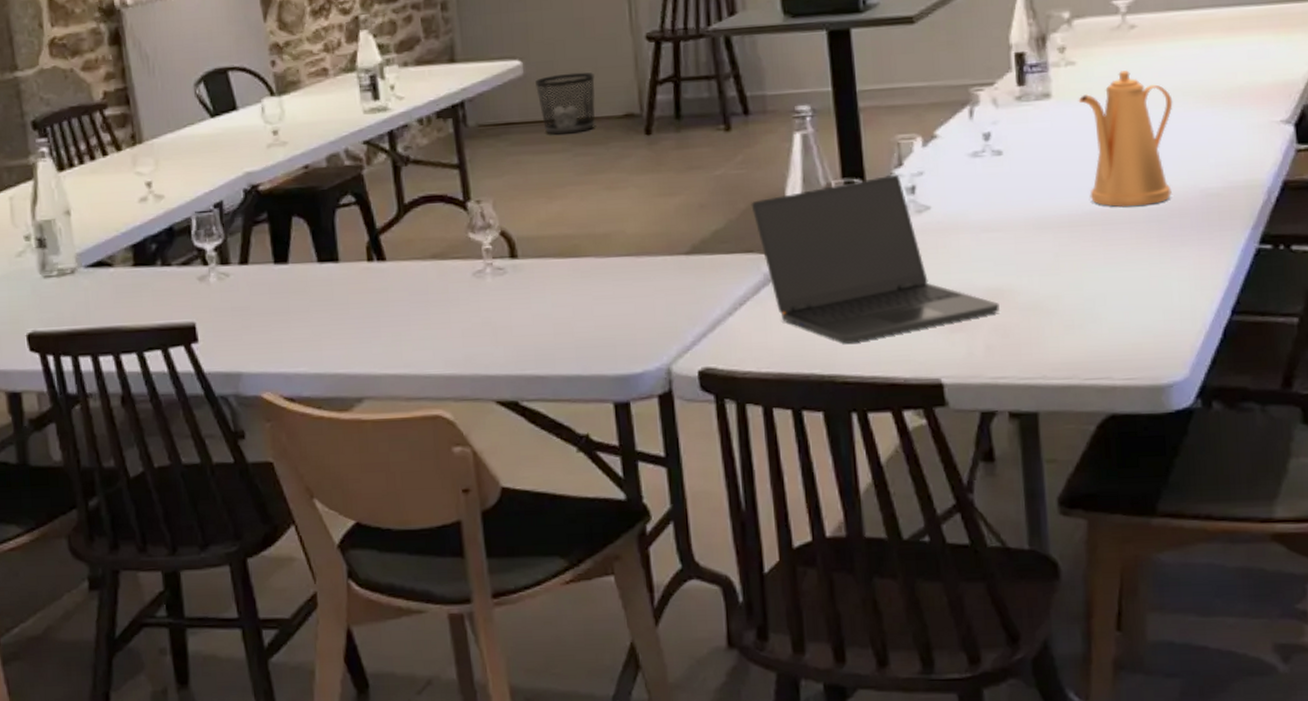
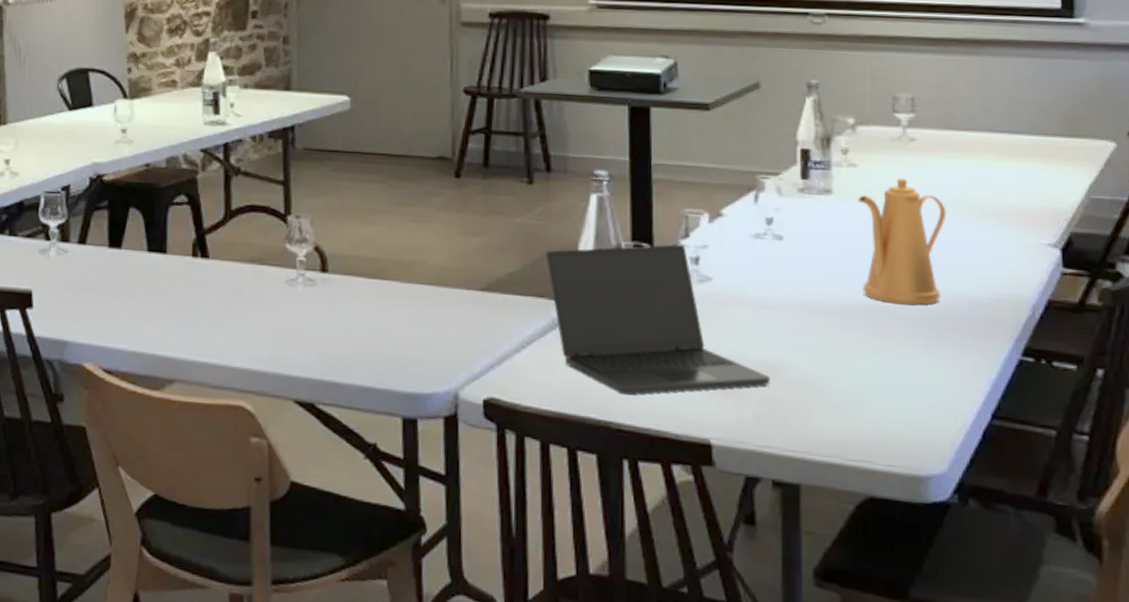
waste bin: present [535,72,595,135] -> none [360,113,414,167]

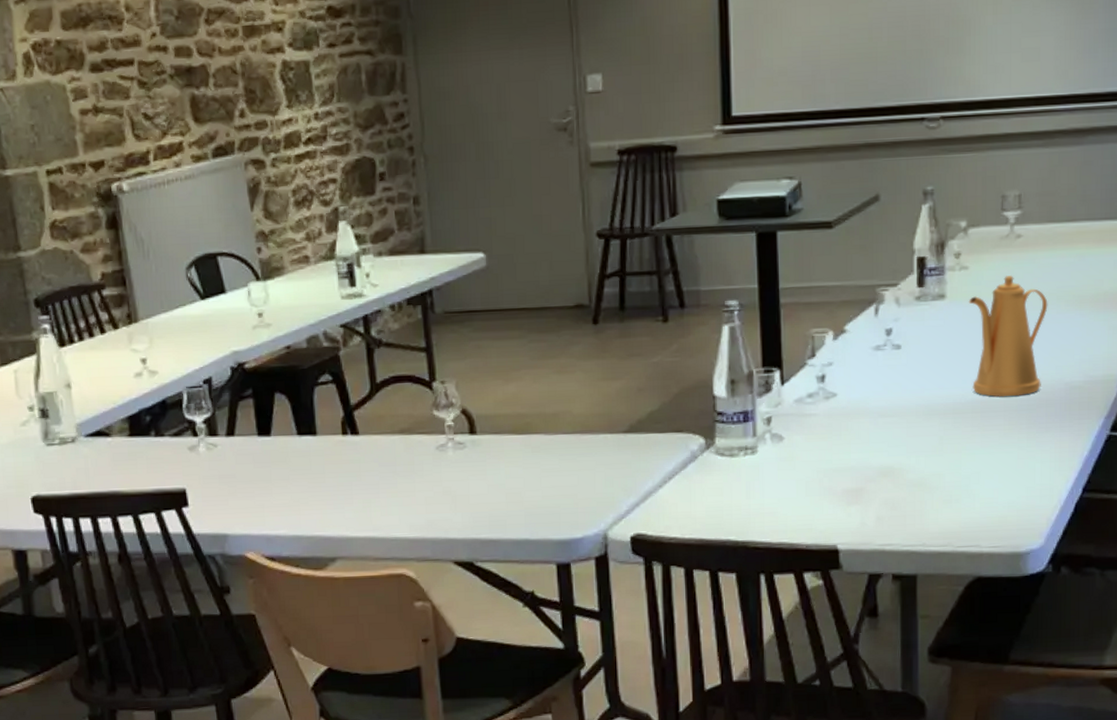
laptop: present [545,243,770,395] -> none [682,364,890,514]

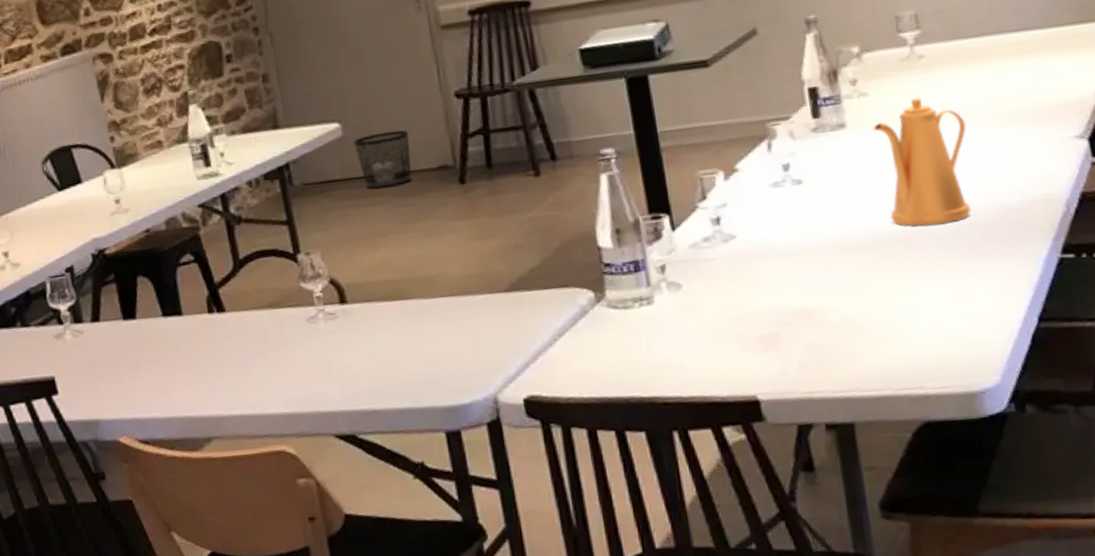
waste bin: none [497,265,550,322] -> present [354,130,412,189]

